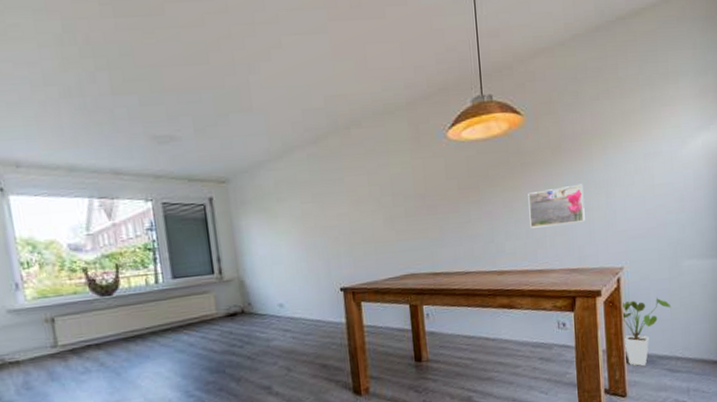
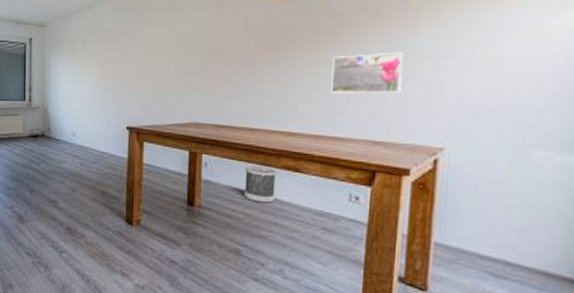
wastebasket: none [466,308,496,346] -> present [244,166,276,203]
house plant: present [620,297,672,367] -> none [433,186,507,263]

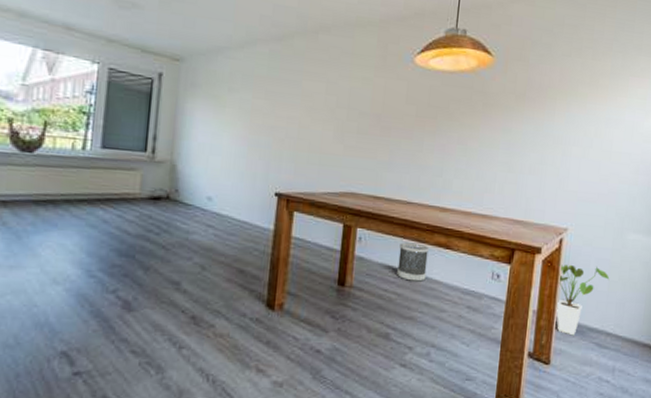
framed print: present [331,51,404,94] -> none [481,134,541,175]
house plant: none [433,186,507,263] -> present [556,264,610,336]

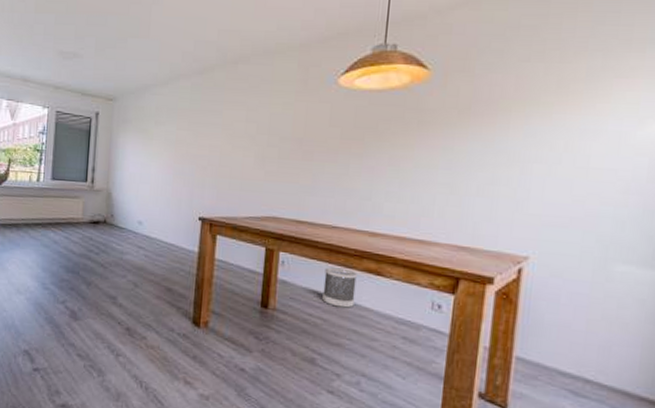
house plant: present [556,264,610,336] -> none [515,297,589,379]

